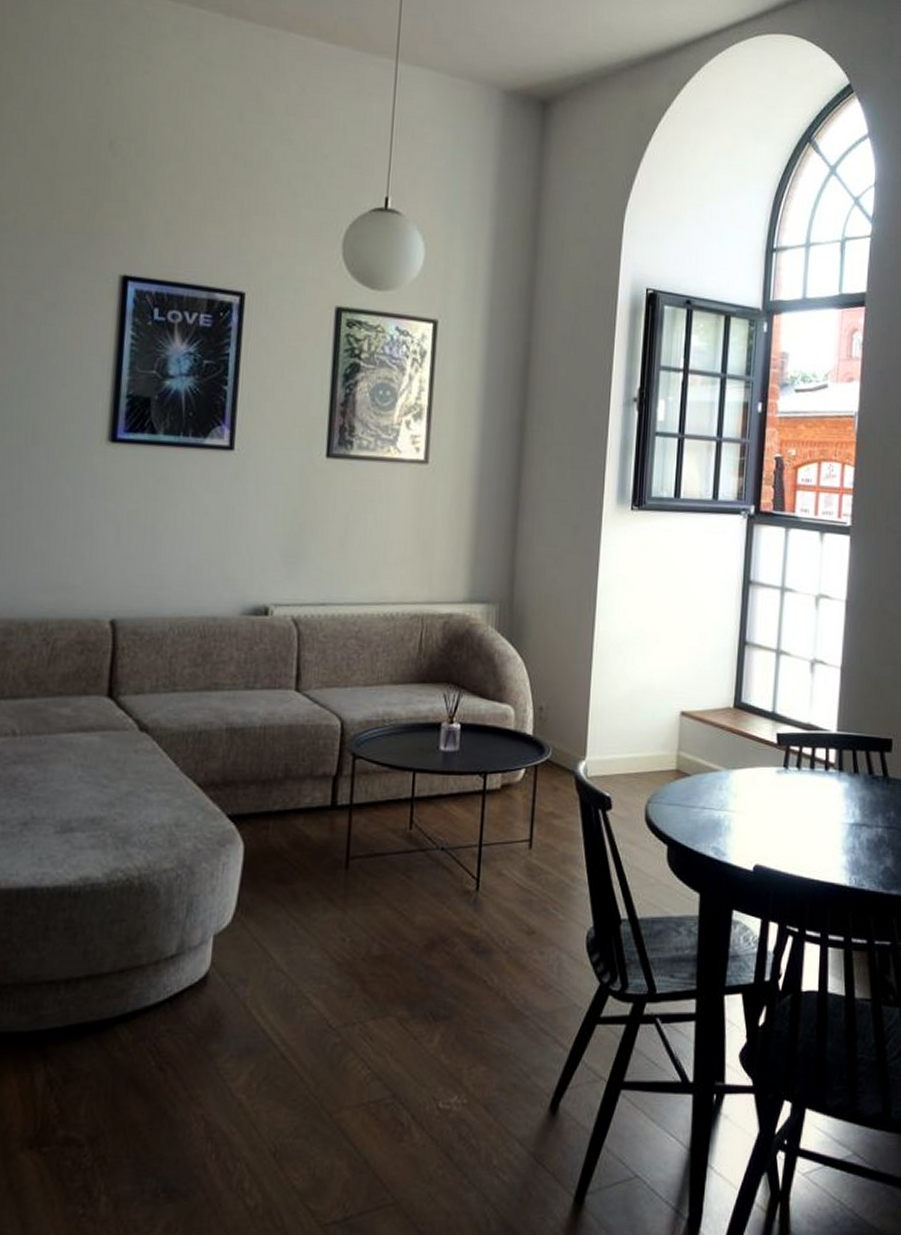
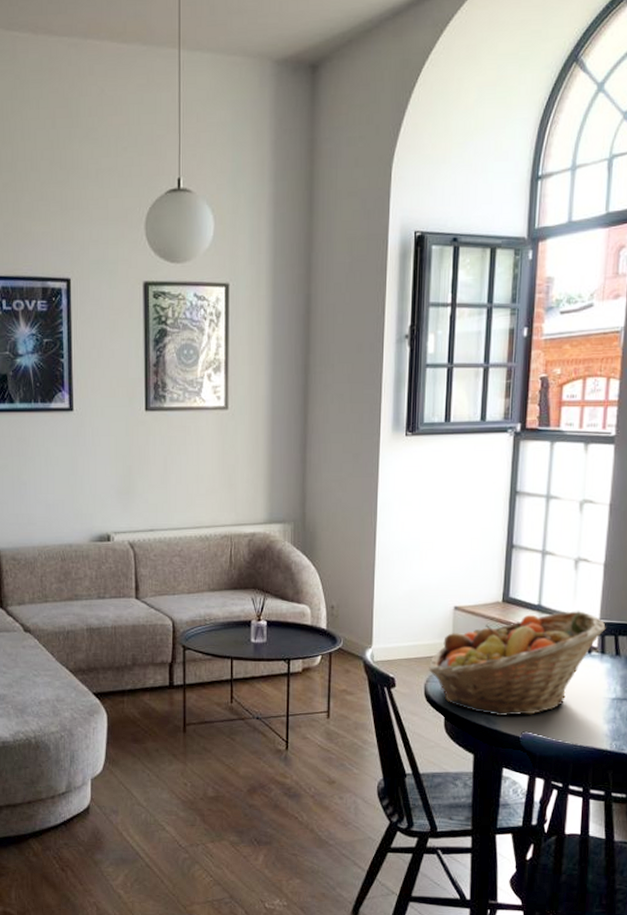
fruit basket: none [651,720,844,846] -> present [429,611,606,717]

